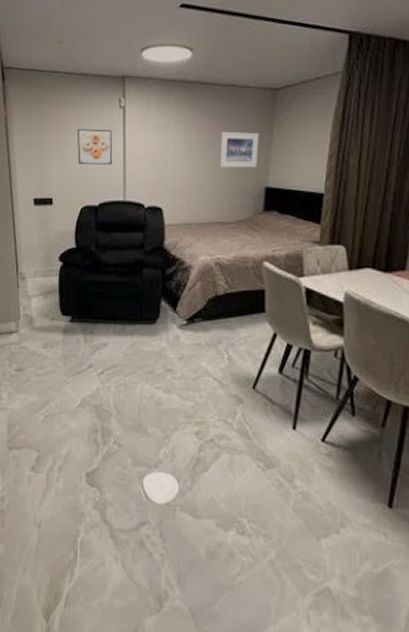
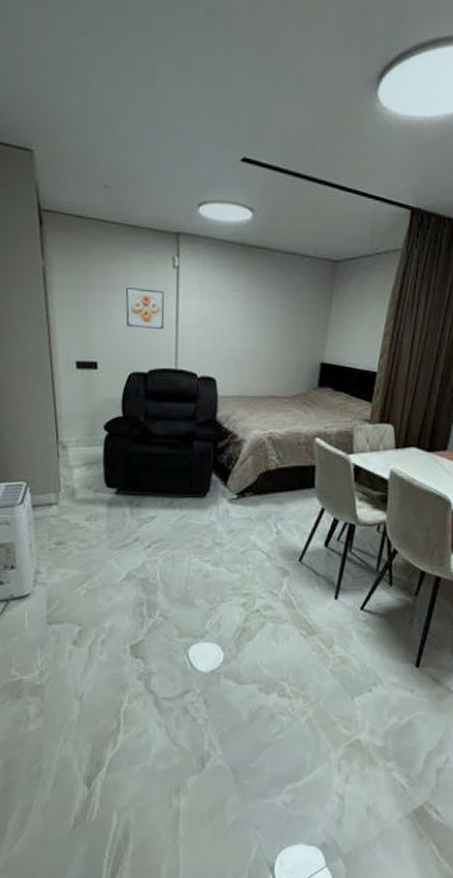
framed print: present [219,131,259,168] -> none [276,302,317,342]

